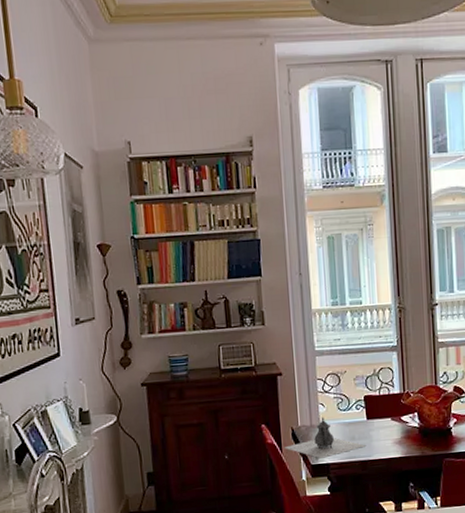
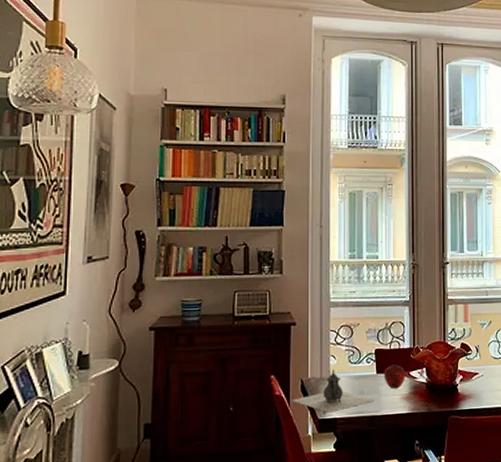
apple: none [374,410,397,434] -> present [384,364,406,389]

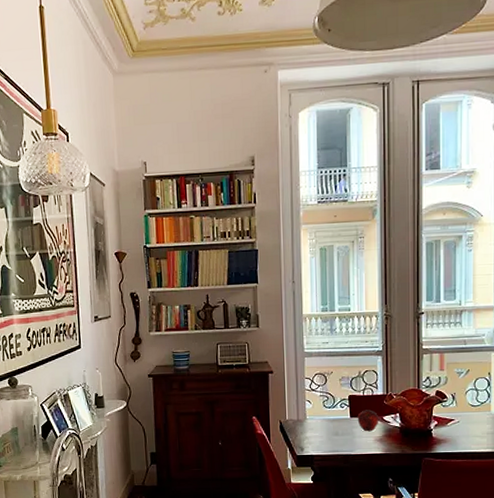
teapot: present [291,369,375,413] -> none [272,412,349,450]

